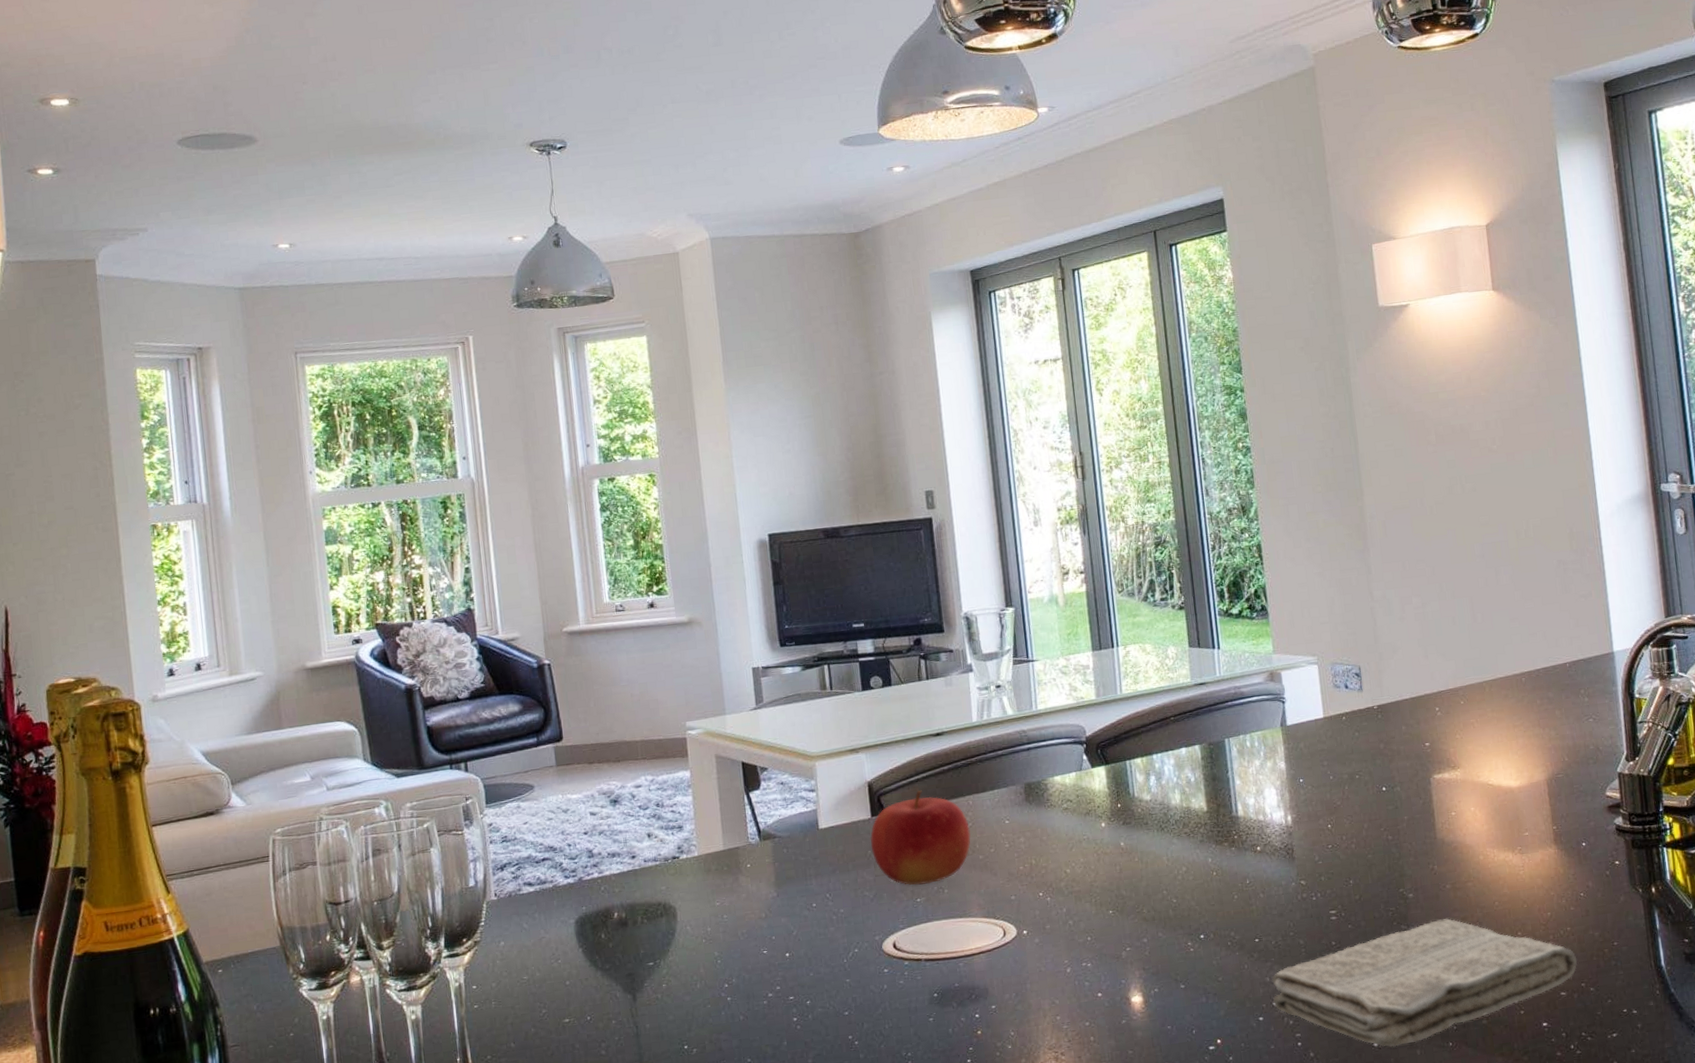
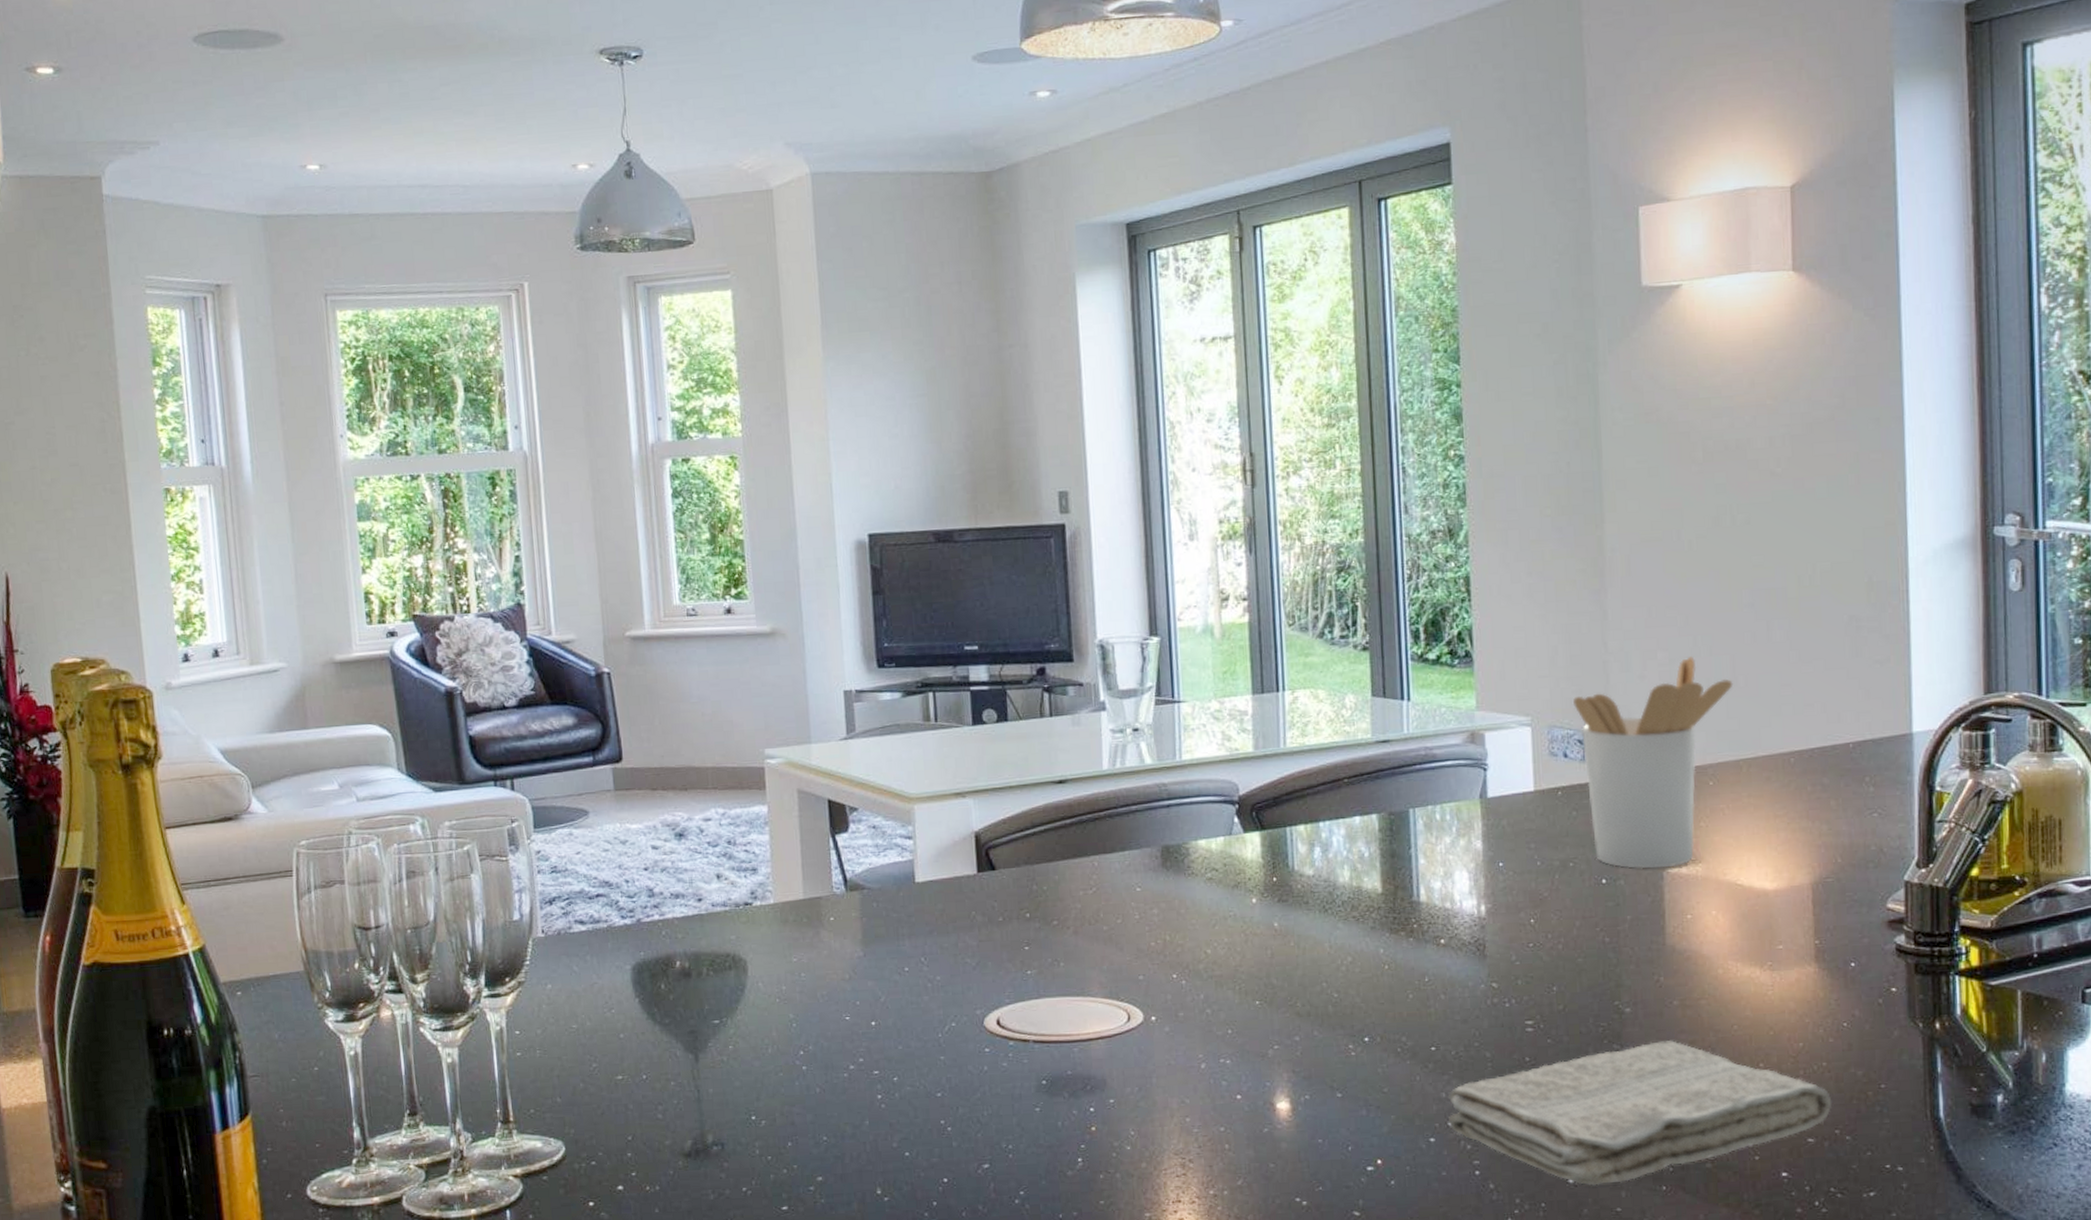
fruit: present [870,790,971,885] -> none [974,846,1094,955]
utensil holder: none [1349,600,1473,777] -> present [1573,656,1733,869]

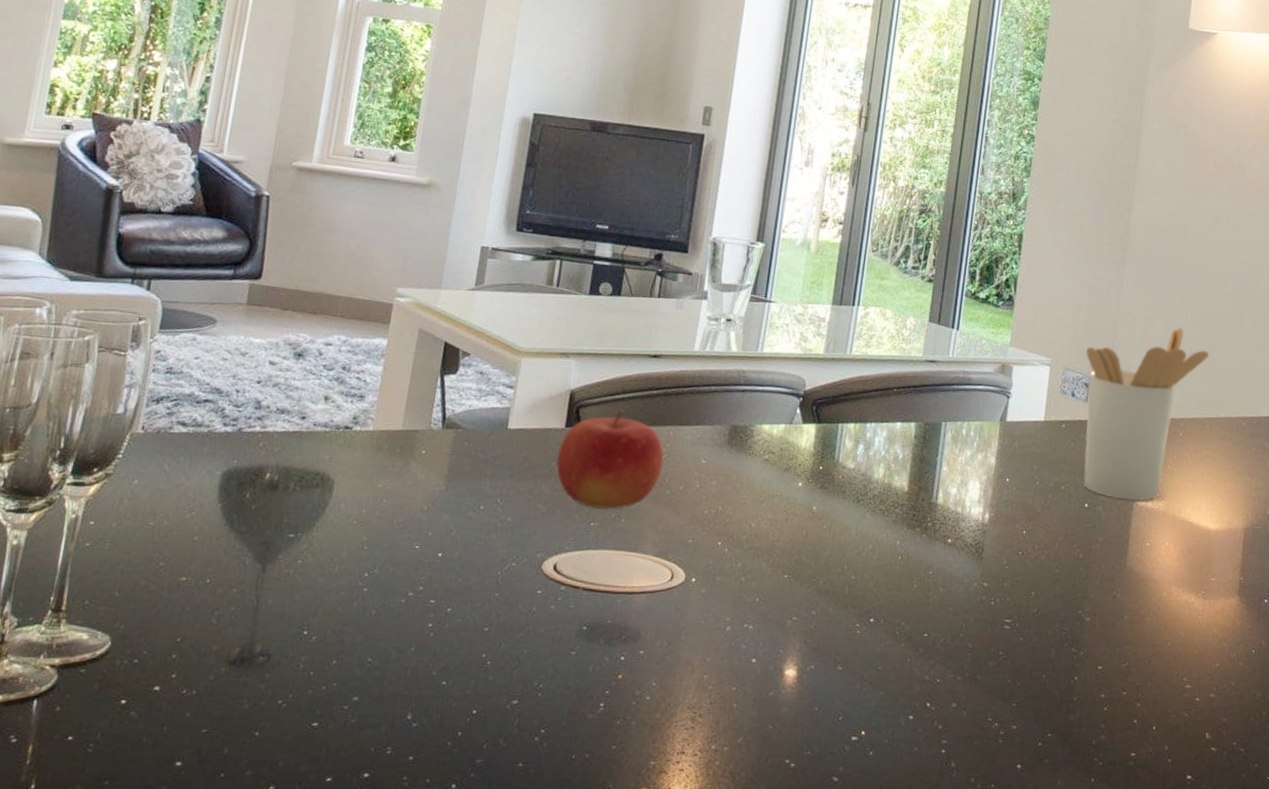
fruit: none [974,846,1094,955] -> present [556,410,664,509]
washcloth: present [1449,1041,1832,1186] -> none [927,649,1235,773]

